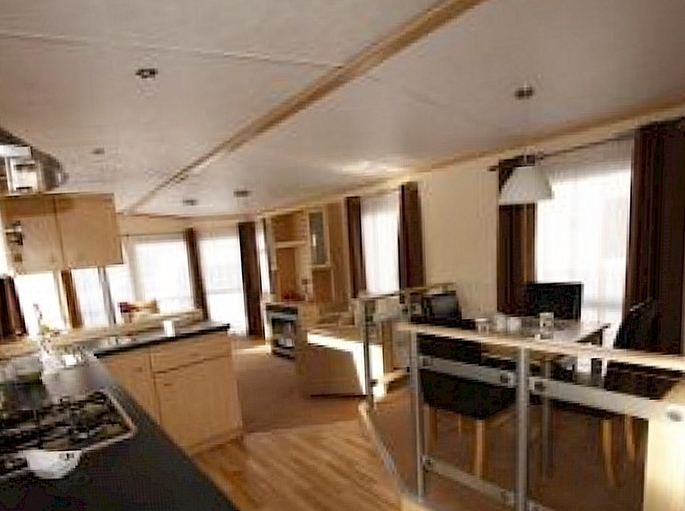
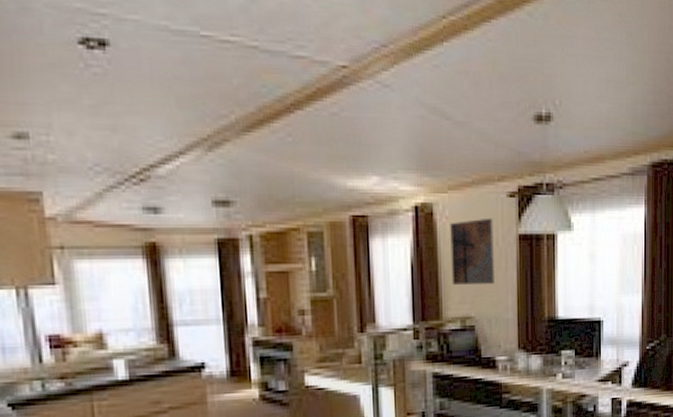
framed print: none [433,191,475,254] -> present [450,218,494,285]

